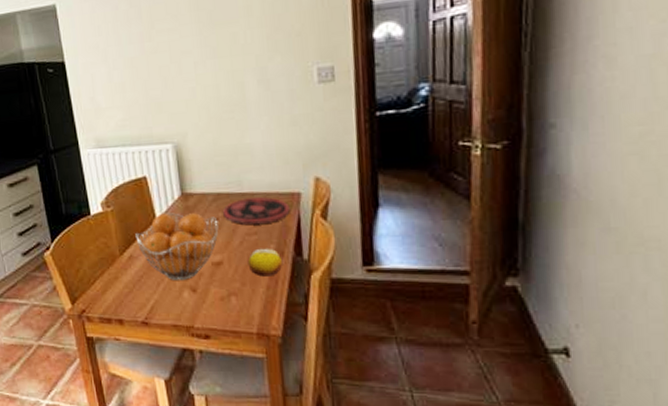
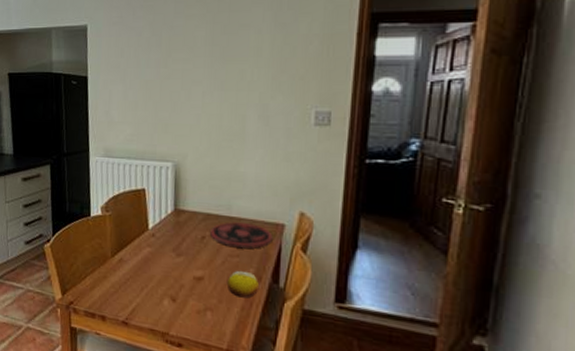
fruit basket: present [135,213,219,281] -> none [127,224,205,290]

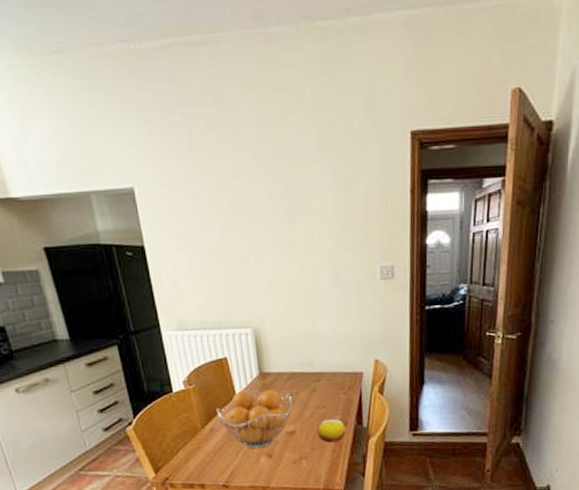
fruit basket: none [127,224,205,290] -> present [216,390,293,449]
plate: present [210,222,273,249] -> none [297,376,354,400]

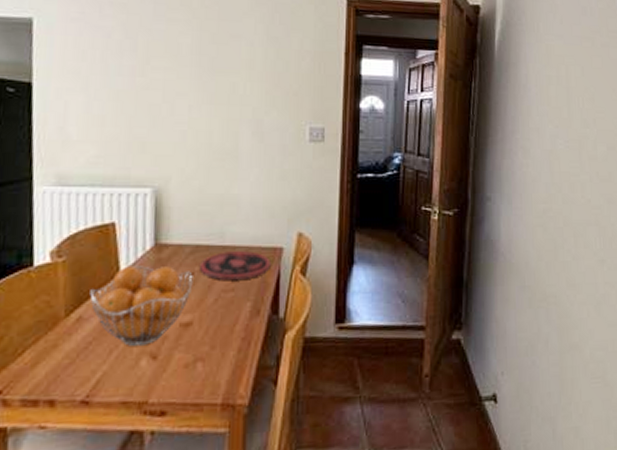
plate: none [297,376,354,400] -> present [200,251,271,281]
fruit: present [317,418,347,443] -> none [220,305,258,338]

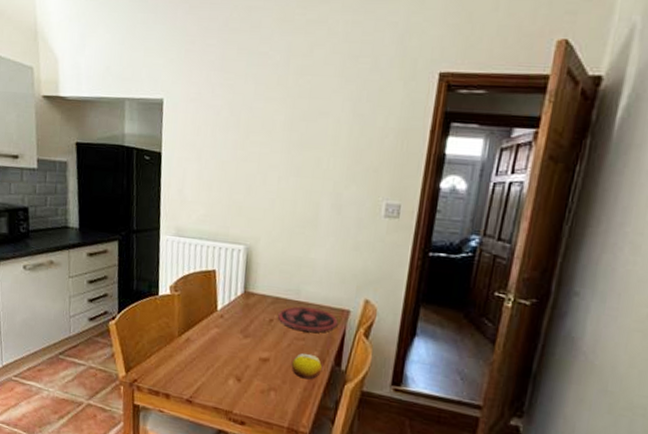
fruit basket: present [89,265,193,347] -> none [195,306,272,370]
fruit: none [220,305,258,338] -> present [291,353,323,380]

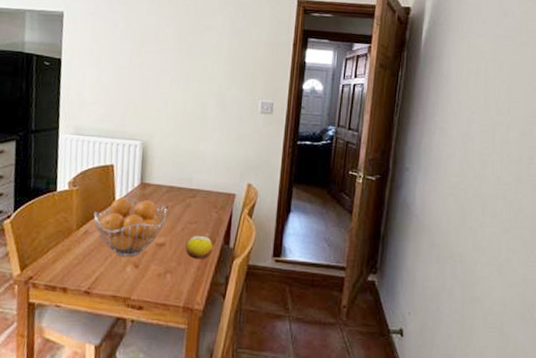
fruit basket: none [195,306,272,370] -> present [93,197,167,257]
plate: present [278,306,338,333] -> none [172,193,226,216]

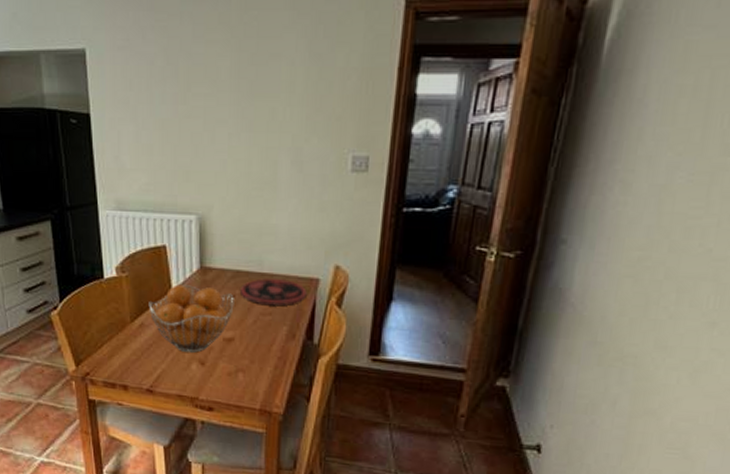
plate: none [172,193,226,216] -> present [240,278,307,306]
fruit: present [185,235,214,259] -> none [258,328,293,357]

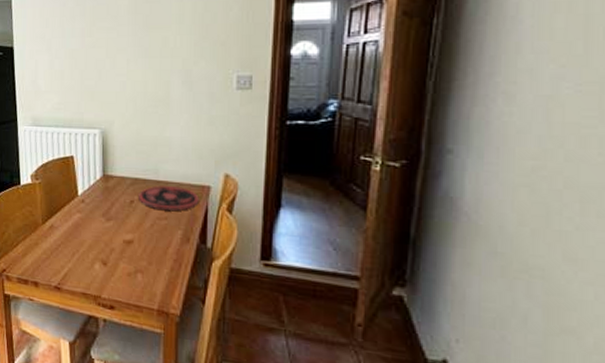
fruit basket: present [149,284,234,354] -> none [58,190,133,254]

